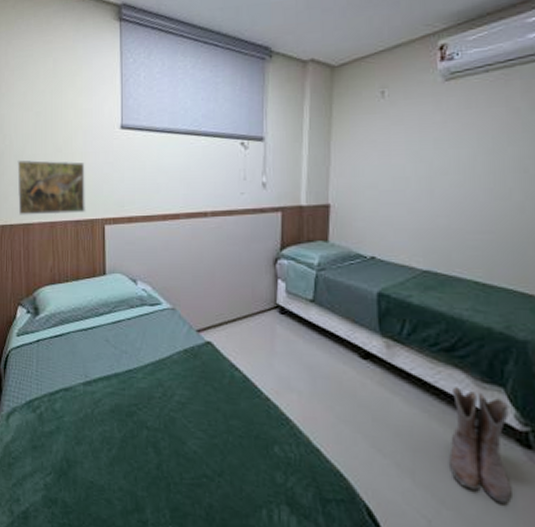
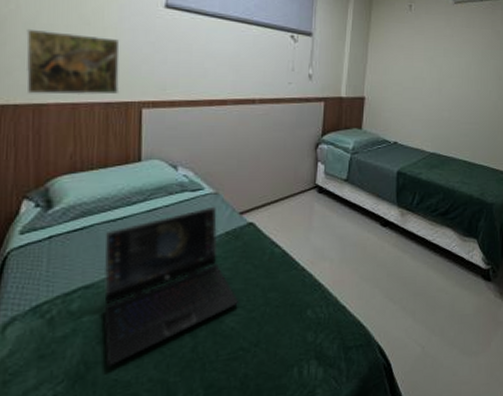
laptop: none [79,322,201,468] -> present [103,206,240,367]
boots: present [448,387,512,504] -> none [438,242,479,324]

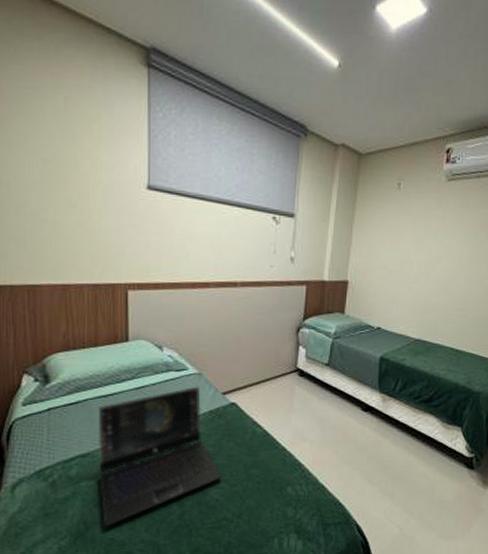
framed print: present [26,28,120,95] -> none [18,211,107,277]

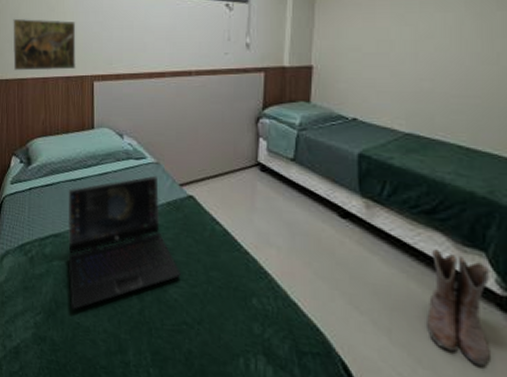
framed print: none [18,211,107,277] -> present [13,18,77,71]
boots: none [418,429,462,509] -> present [425,249,490,367]

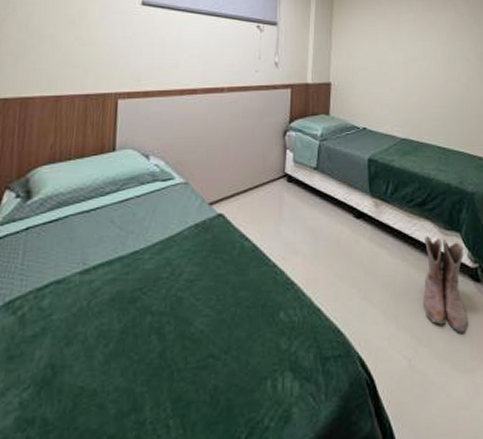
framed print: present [13,18,77,71] -> none [16,29,101,88]
laptop: present [67,175,182,310] -> none [72,196,209,372]

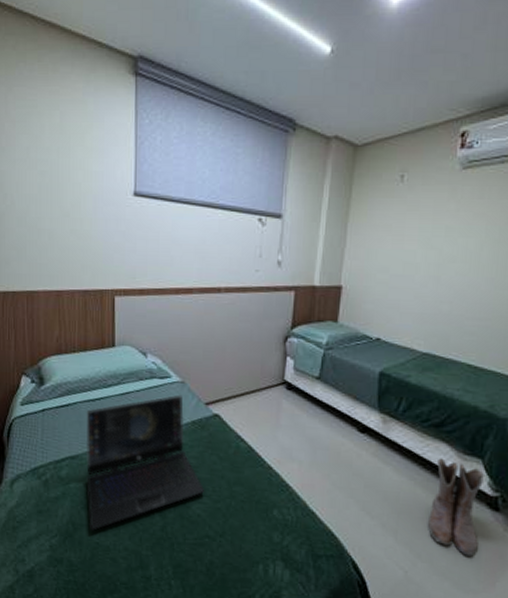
laptop: none [72,196,209,372] -> present [85,394,205,531]

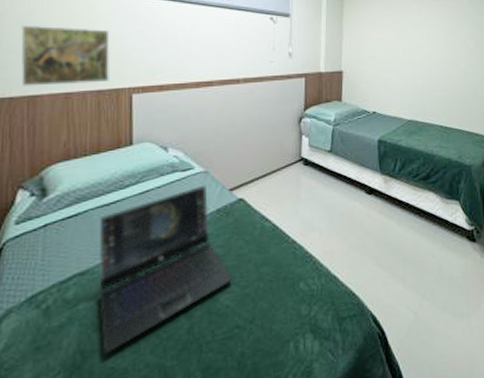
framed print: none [20,222,96,283] -> present [21,25,111,87]
boots: present [427,458,484,557] -> none [426,205,465,286]

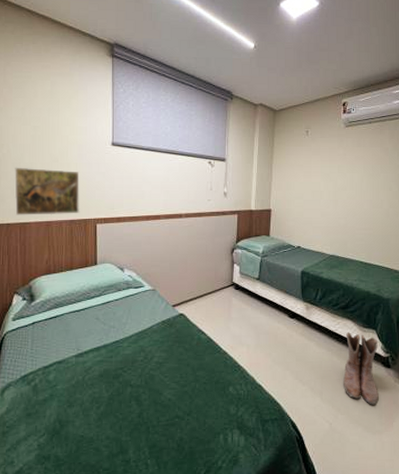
laptop: present [98,184,233,355] -> none [71,300,174,425]
boots: none [426,205,465,286] -> present [342,332,379,405]

